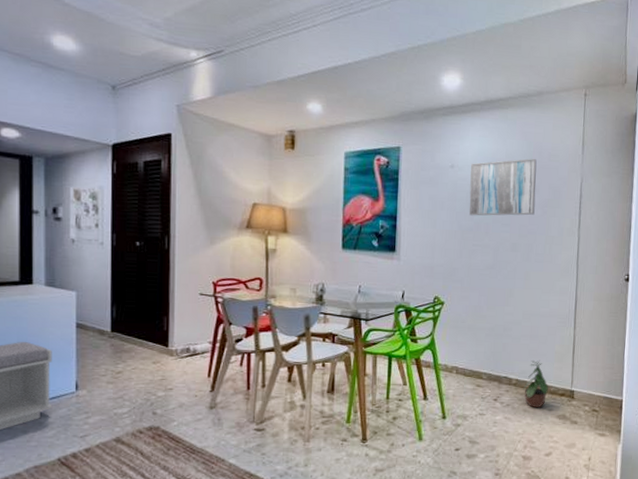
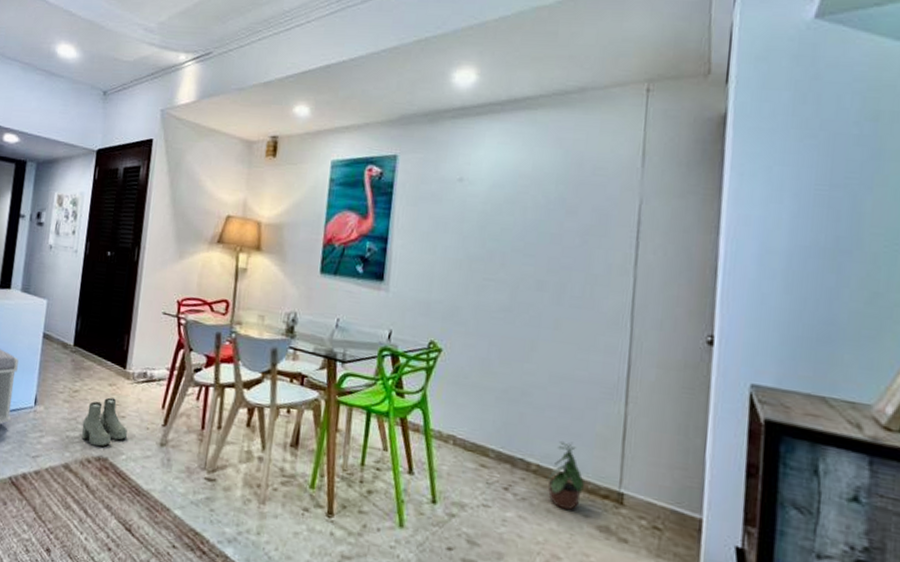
boots: none [130,374,176,418] -> present [82,397,127,447]
wall art: present [469,158,537,216] -> none [480,171,576,245]

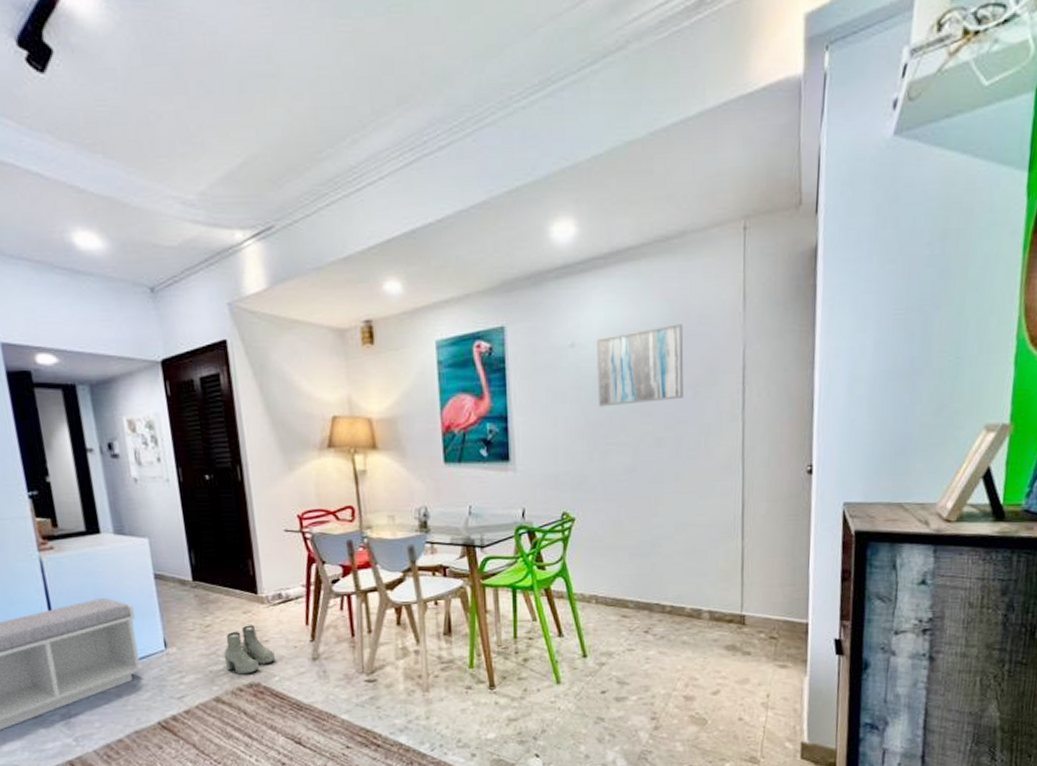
wall art: none [480,171,576,245] -> present [597,323,684,407]
potted plant: present [546,441,584,511] -> none [680,580,712,639]

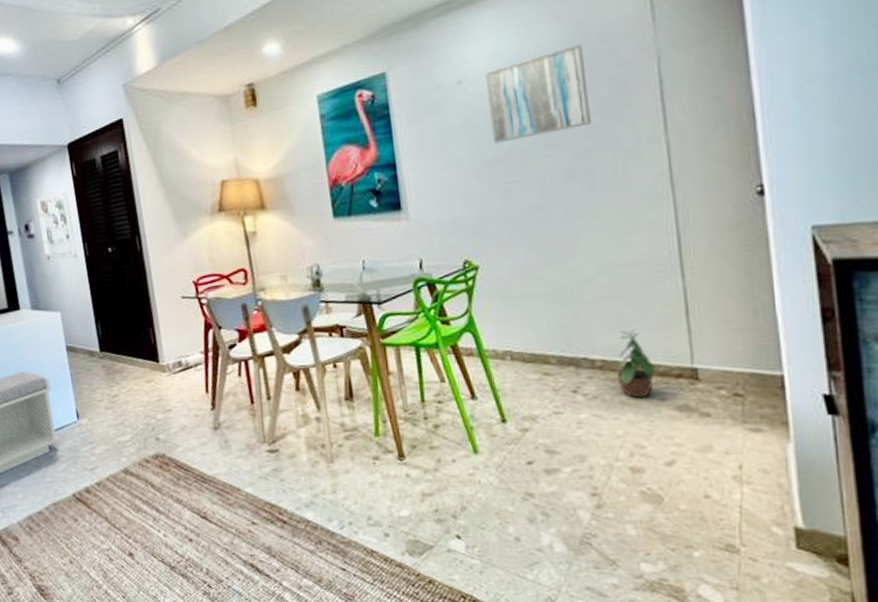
boots: present [223,625,275,675] -> none [130,394,178,445]
potted plant: none [680,580,712,639] -> present [614,329,655,399]

